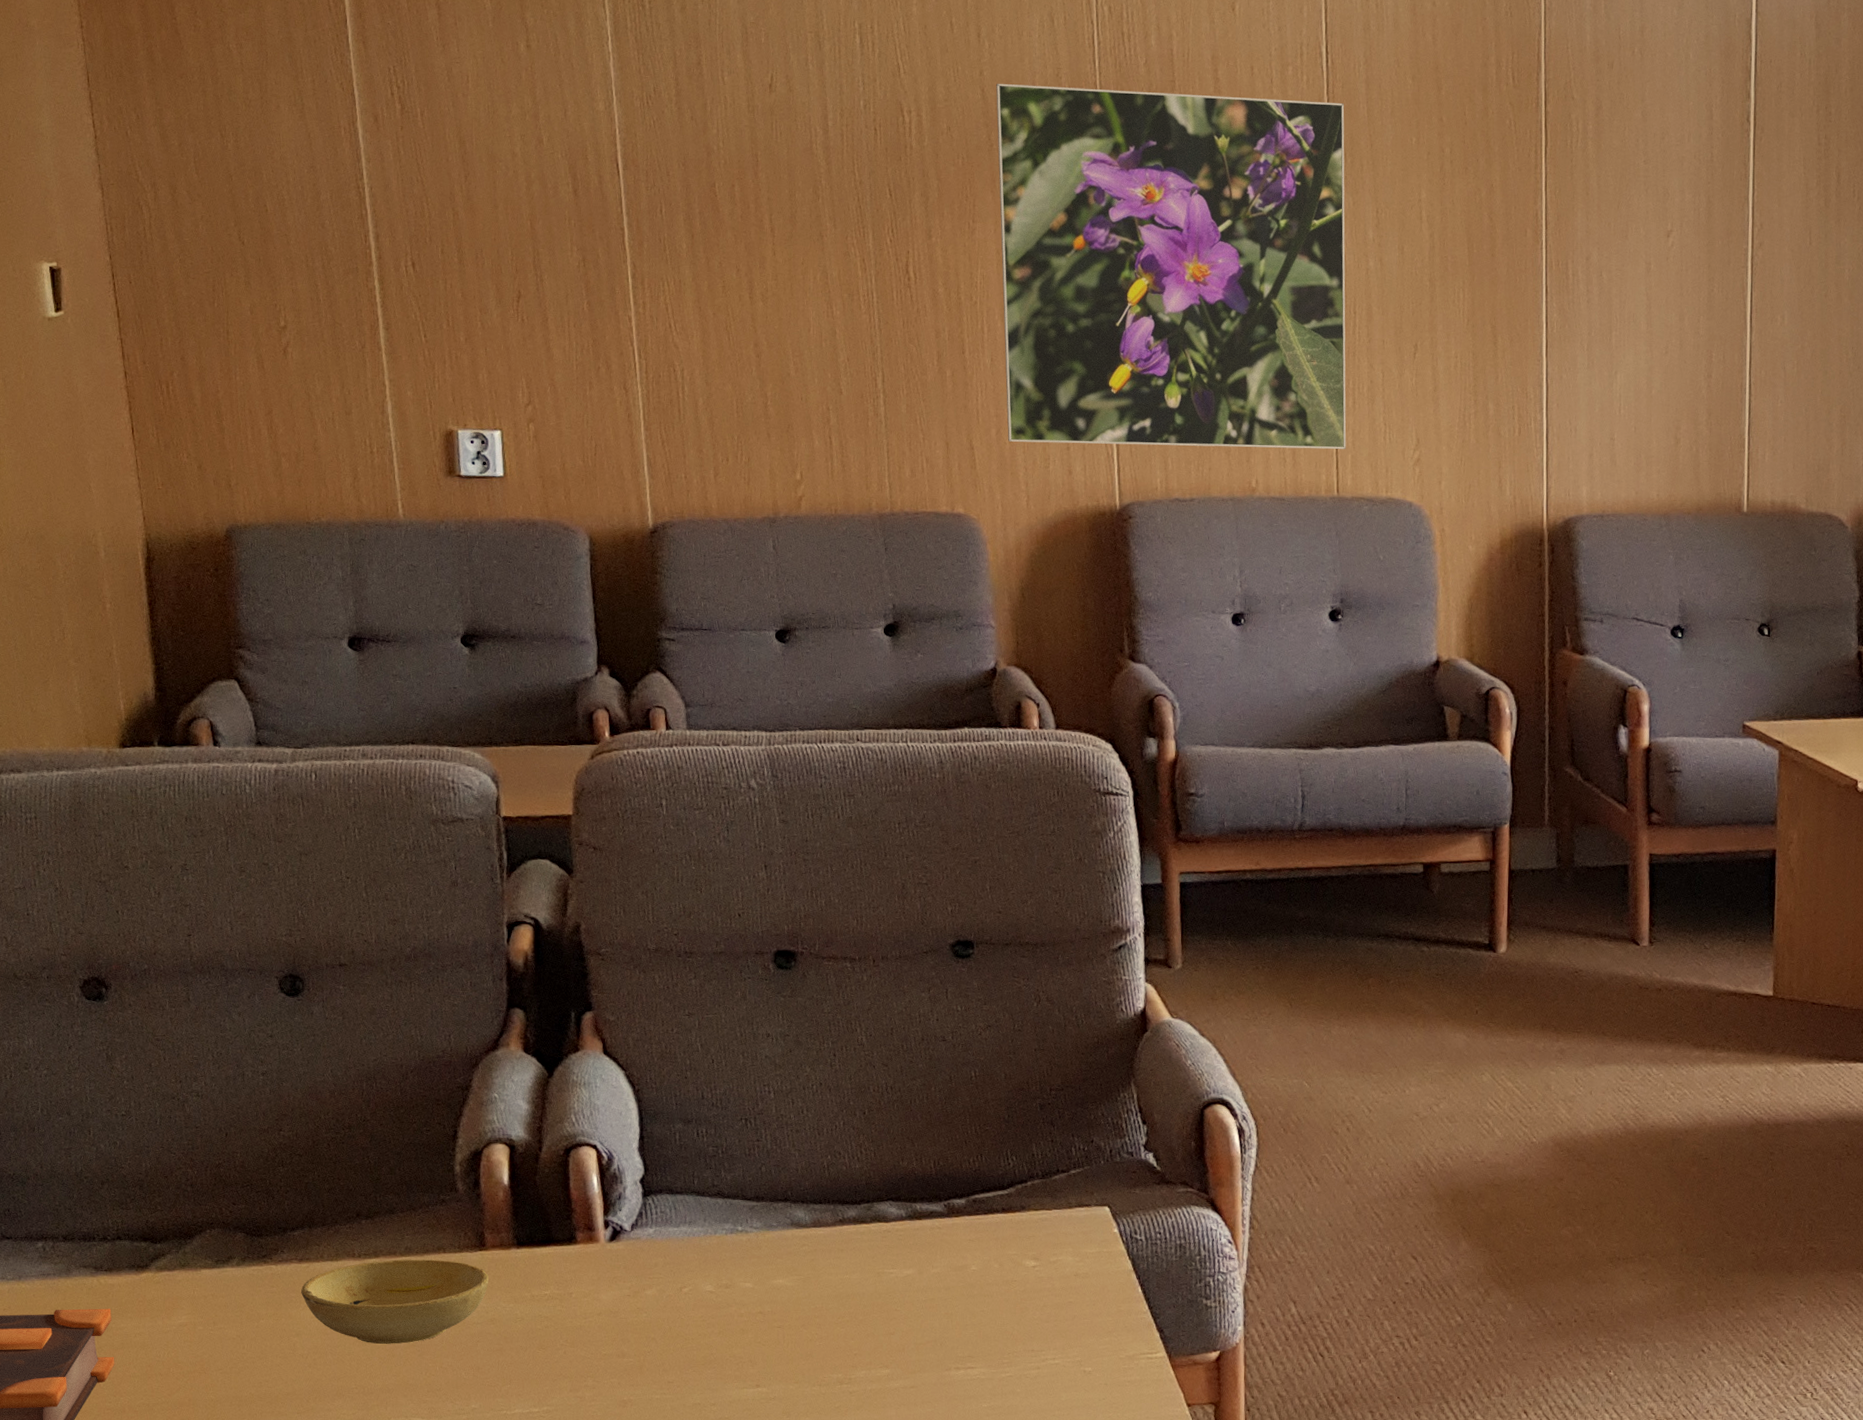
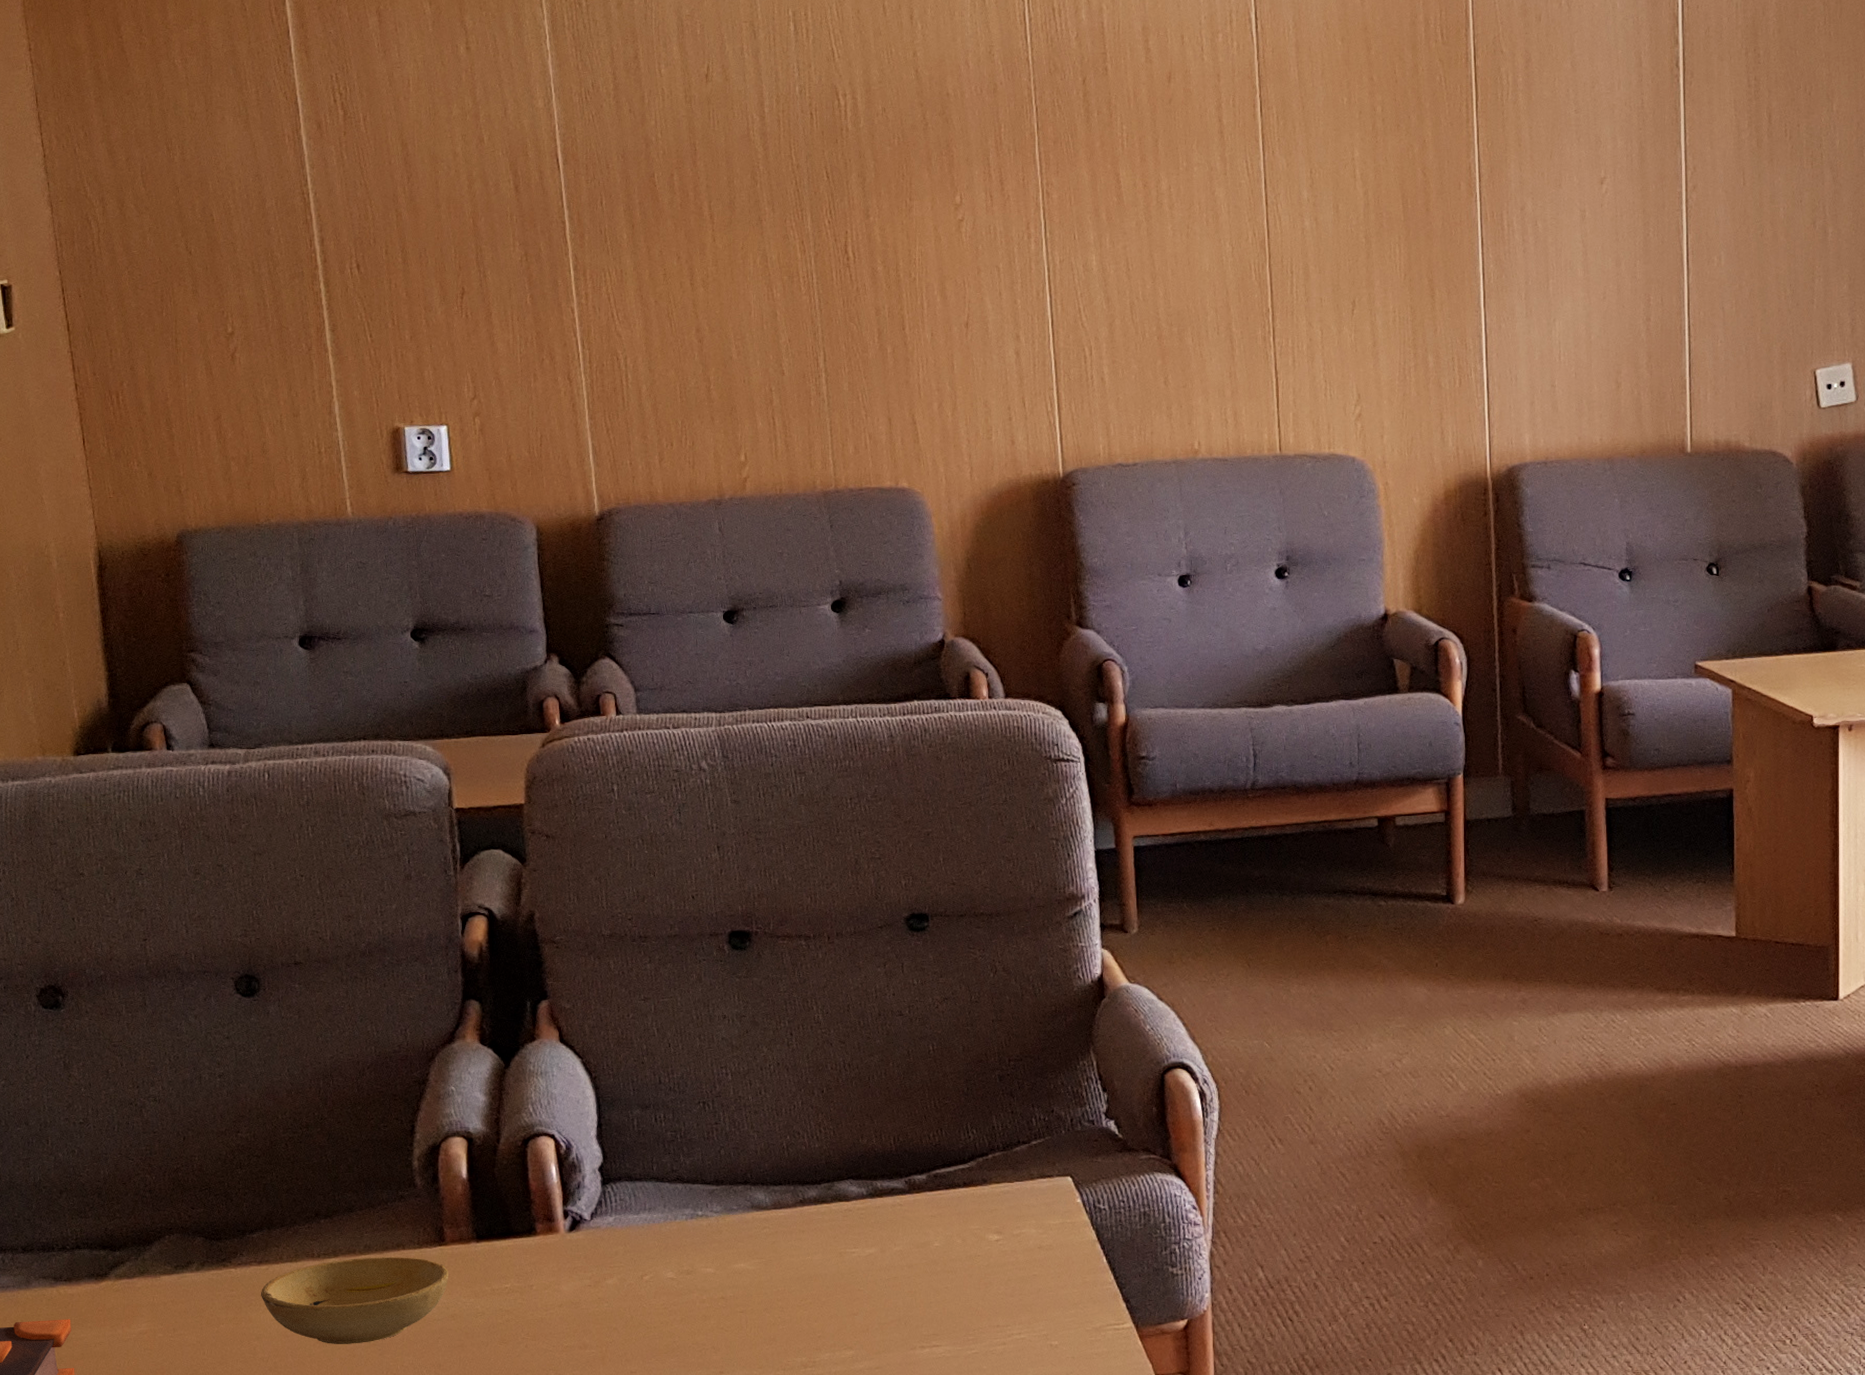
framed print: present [996,84,1347,449] -> none [930,63,1287,414]

